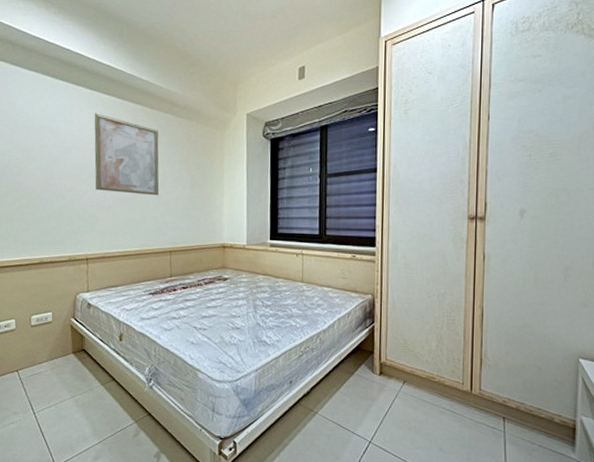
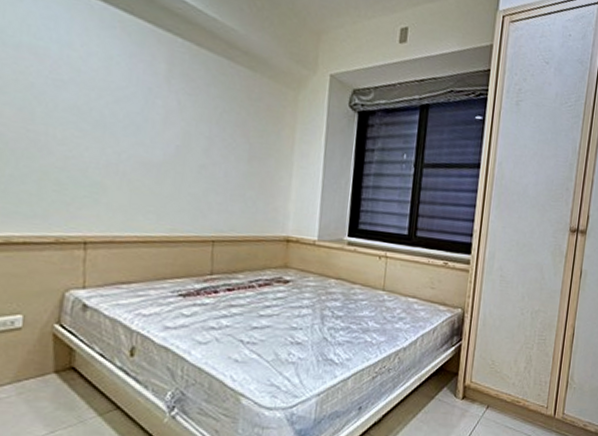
wall art: present [94,113,159,196] -> none [103,37,207,166]

